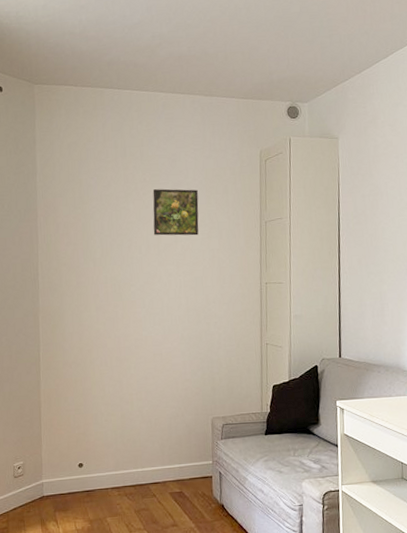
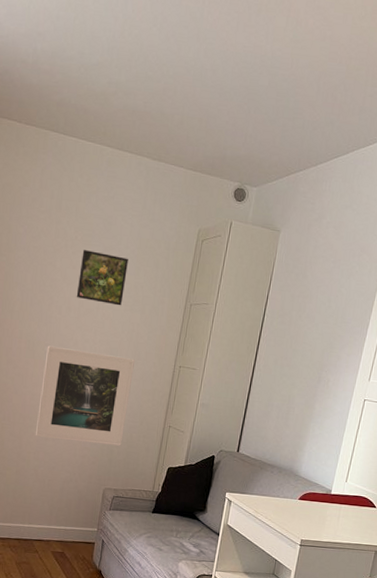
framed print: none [133,283,222,377] -> present [35,345,135,446]

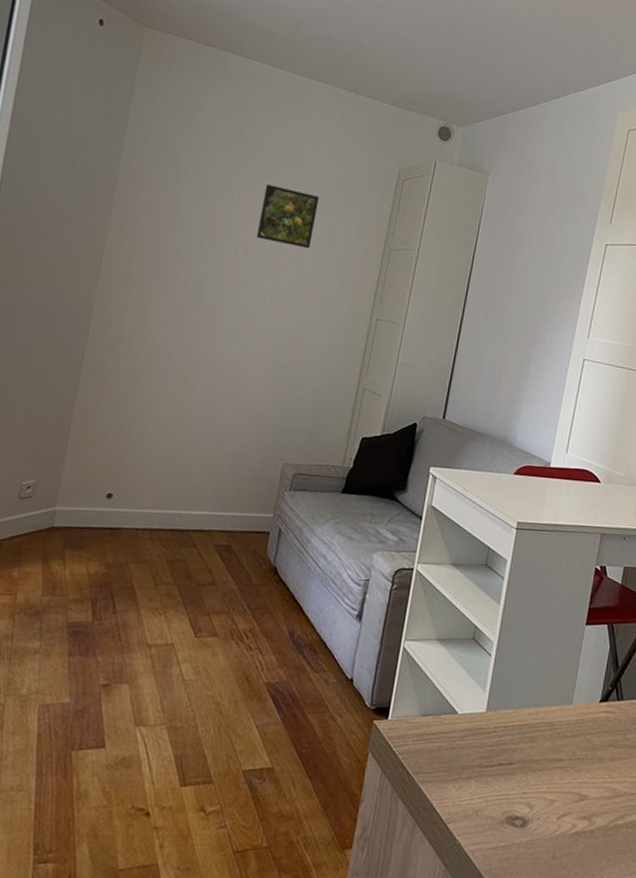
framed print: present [35,345,135,446] -> none [199,292,324,412]

